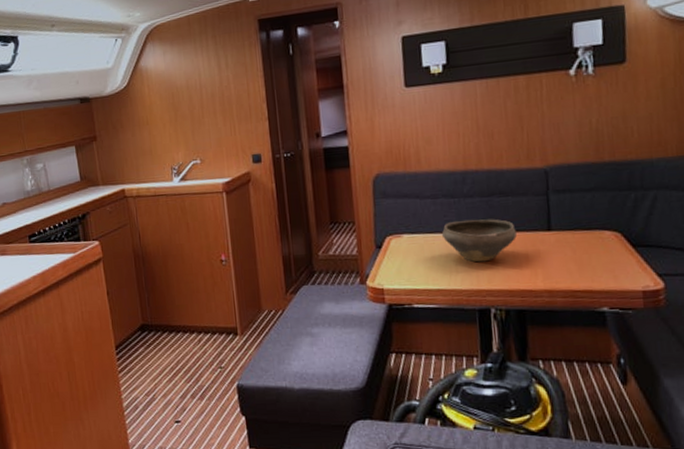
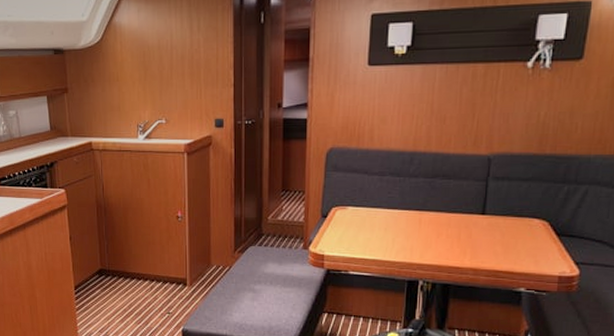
bowl: present [441,219,517,263] -> none [383,198,453,238]

